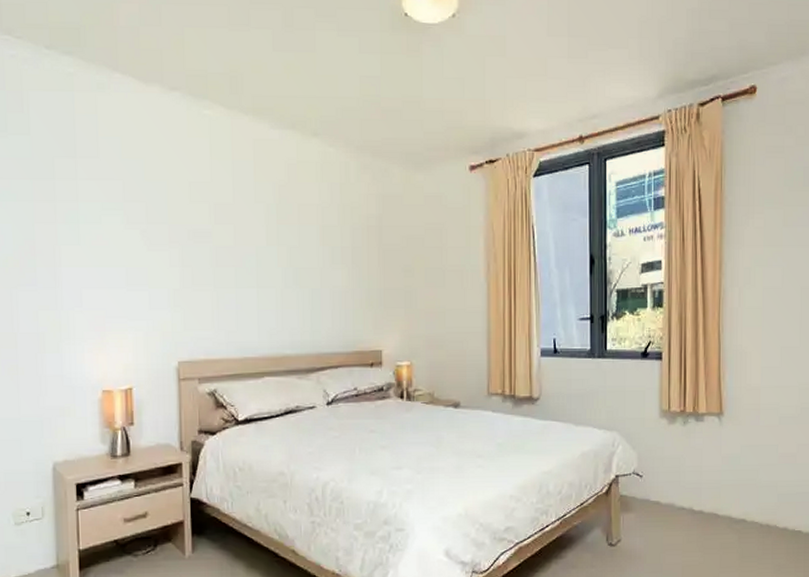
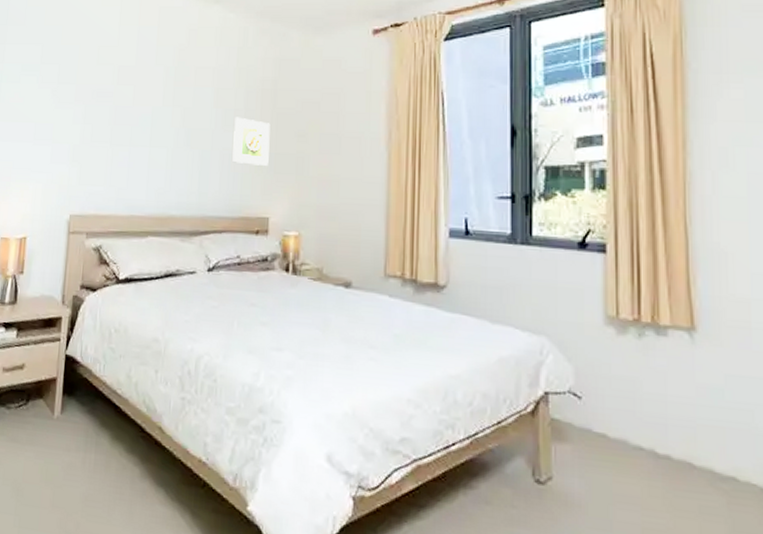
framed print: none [342,254,378,301] -> present [232,117,270,166]

